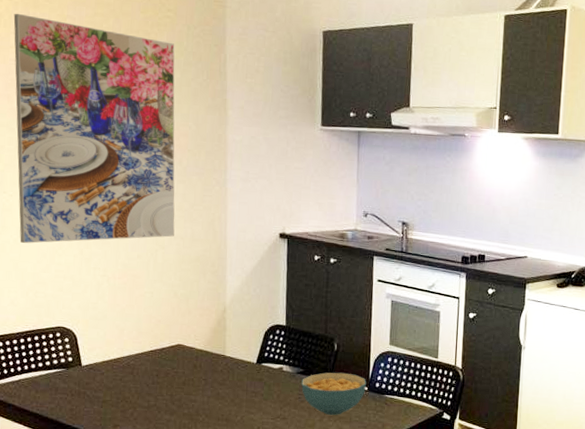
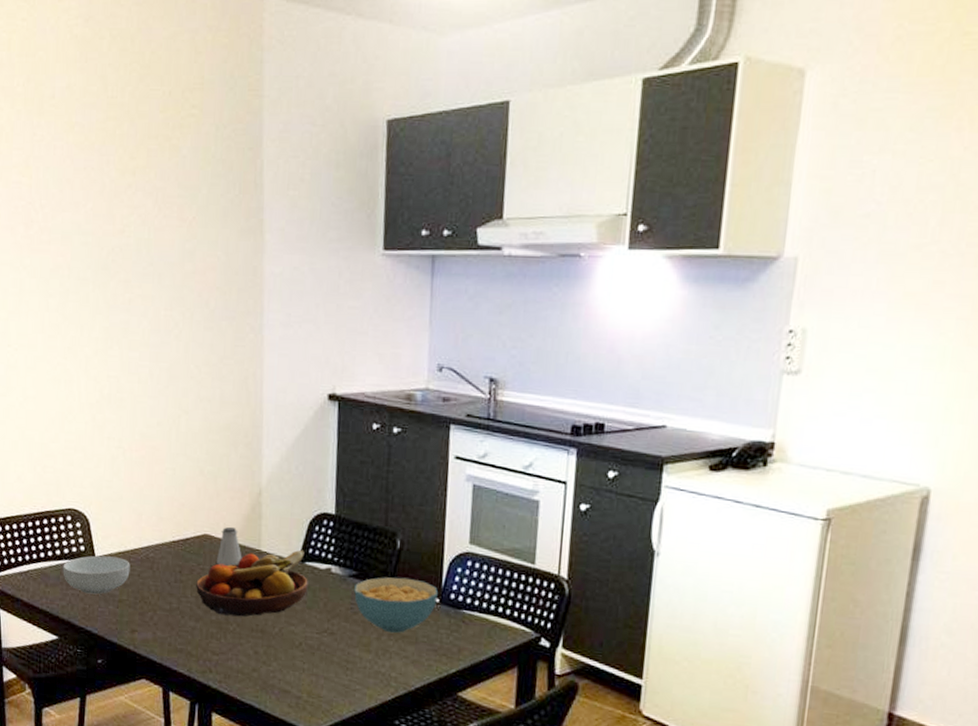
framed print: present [13,13,175,243] -> none [16,123,201,407]
cereal bowl: none [52,364,113,397] -> present [63,555,130,595]
fruit bowl: none [171,354,264,410] -> present [196,549,308,617]
saltshaker: none [189,337,210,369] -> present [217,526,242,566]

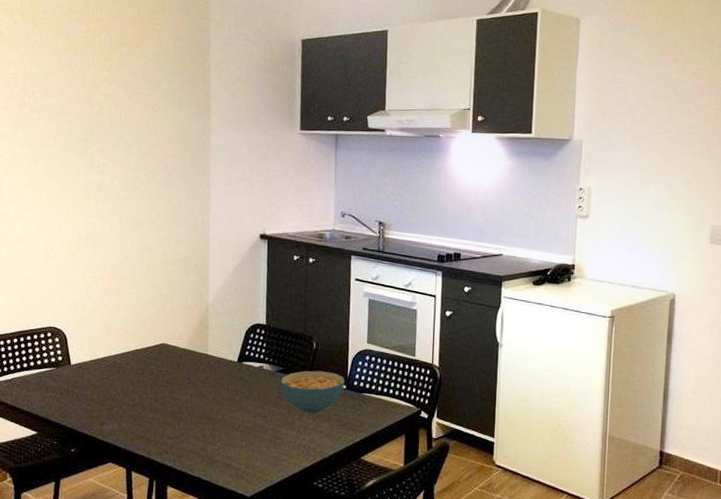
cereal bowl: present [63,555,130,595] -> none [42,364,101,396]
fruit bowl: present [196,549,308,617] -> none [155,352,245,408]
saltshaker: present [217,526,242,566] -> none [172,336,193,368]

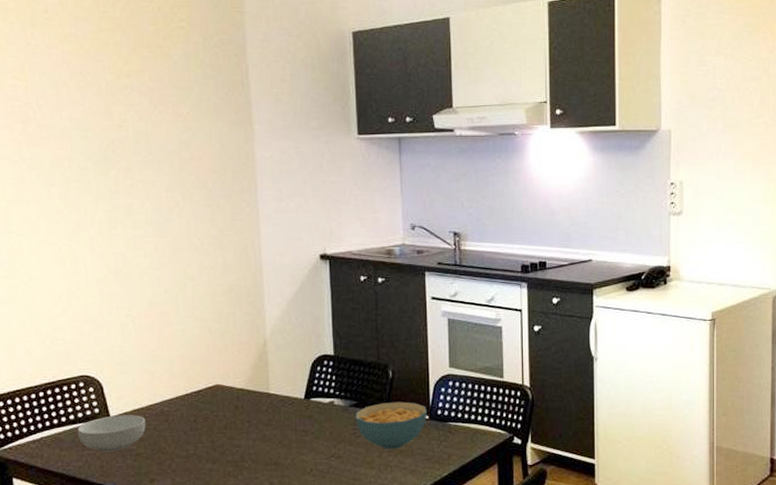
cereal bowl: none [42,364,101,396] -> present [77,415,146,452]

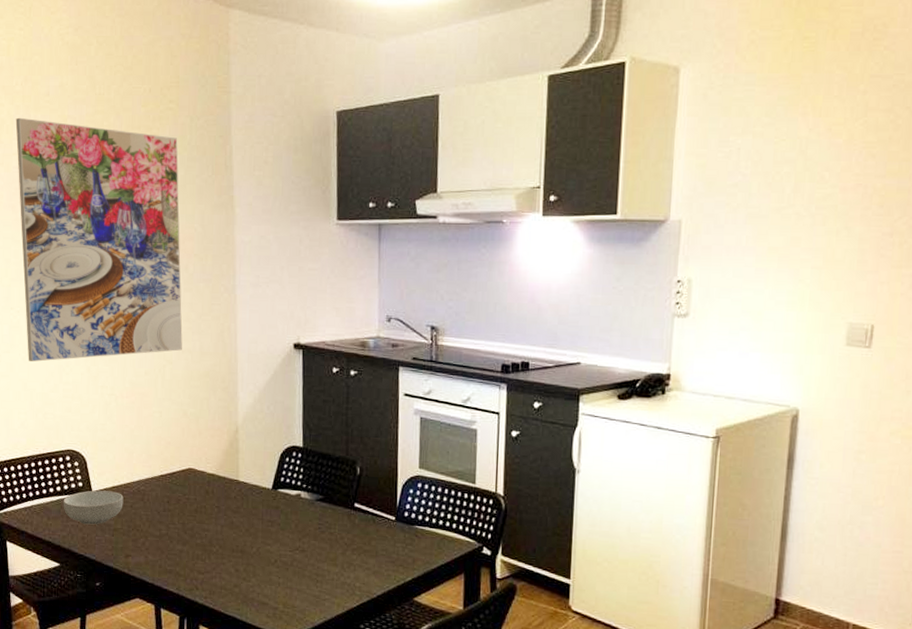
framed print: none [9,34,204,286] -> present [15,117,183,362]
cereal bowl: present [356,401,427,450] -> none [321,499,393,549]

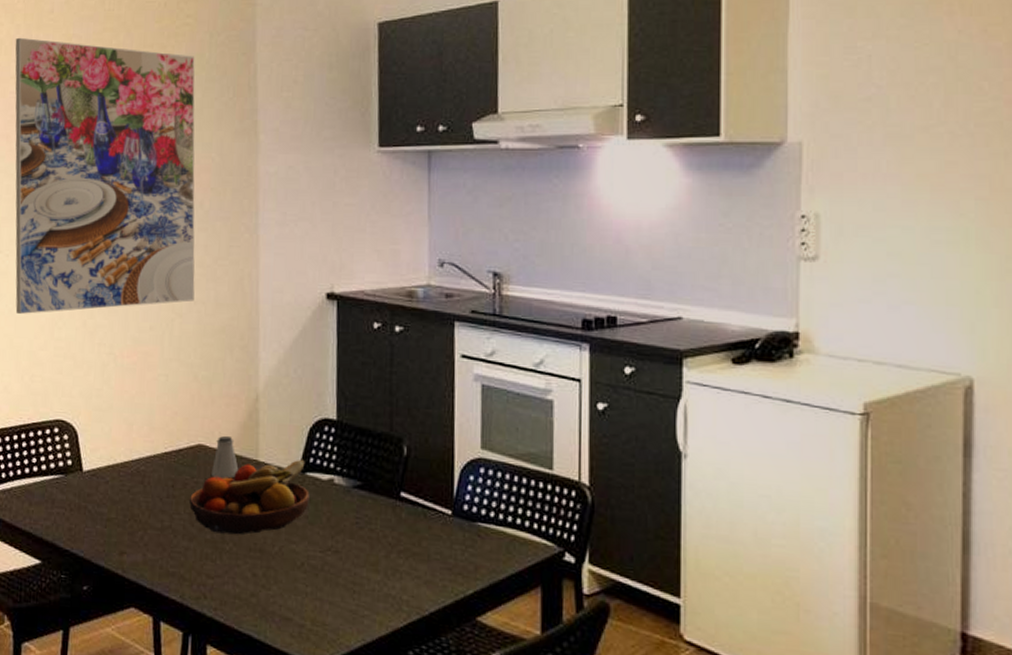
cereal bowl: present [63,490,124,525] -> none [48,470,120,513]
fruit bowl: none [182,478,281,540] -> present [189,459,310,535]
saltshaker: none [200,460,223,495] -> present [212,435,239,479]

